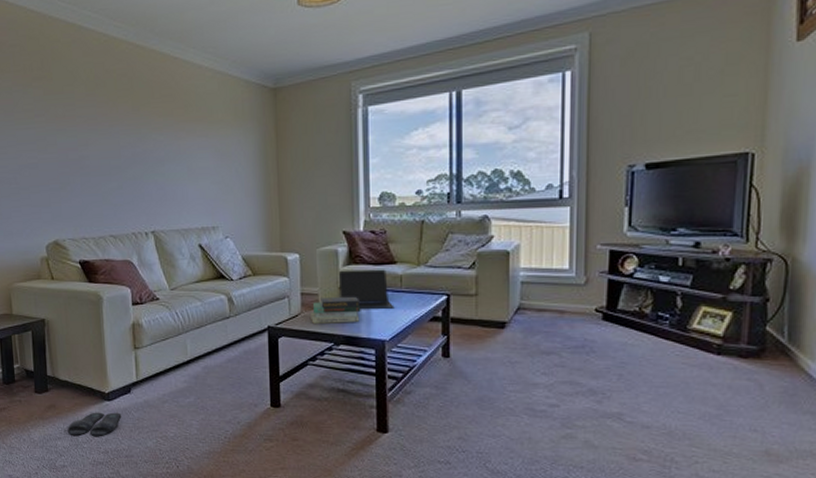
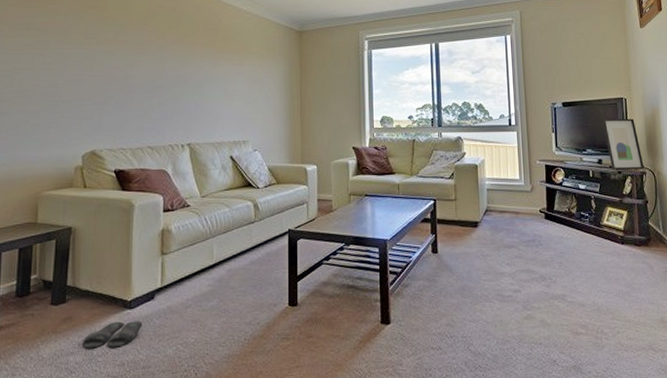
books: present [309,296,361,324] -> none [324,201,367,226]
laptop: present [338,269,395,310] -> none [348,179,394,214]
picture frame: none [709,182,771,257] -> present [603,118,644,170]

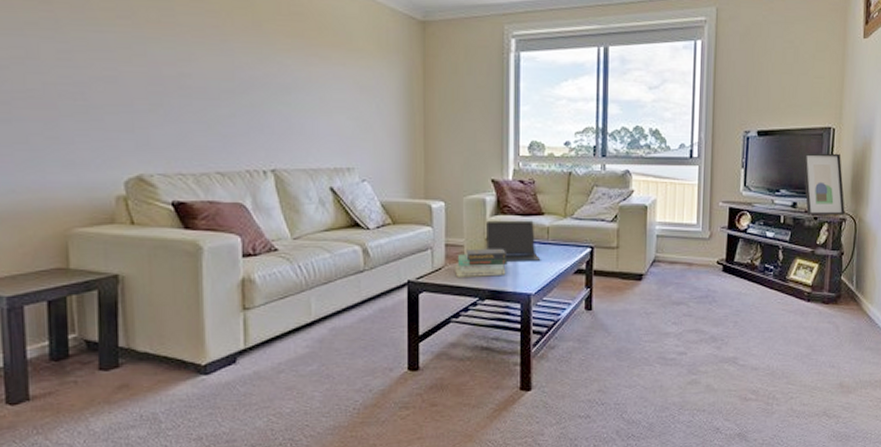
slippers: present [83,321,141,350] -> none [146,388,221,423]
books: none [324,201,367,226] -> present [454,248,508,277]
laptop: none [348,179,394,214] -> present [485,220,541,263]

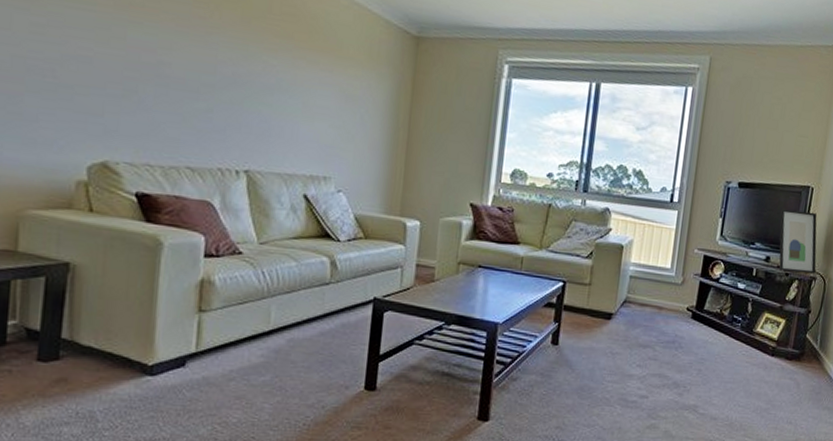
books: present [454,248,508,277] -> none [422,272,479,302]
laptop: present [485,220,541,263] -> none [458,245,512,291]

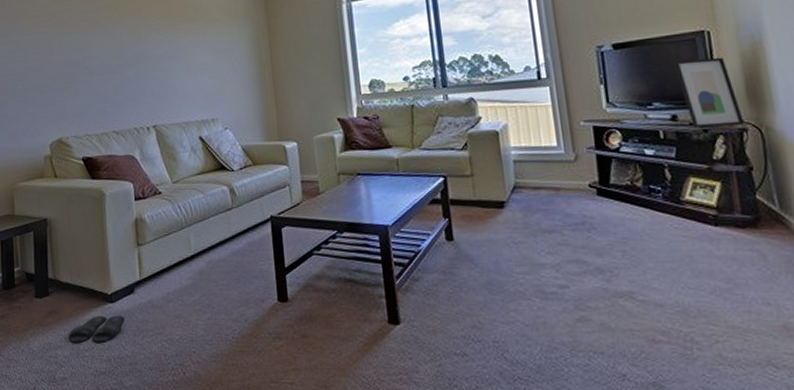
slippers: none [82,389,166,423] -> present [69,315,124,344]

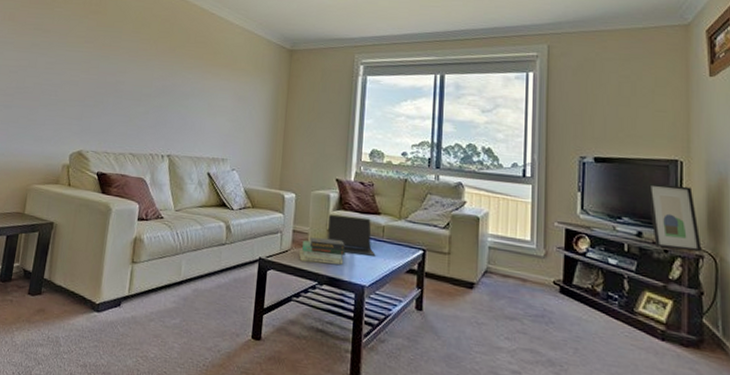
slippers: present [69,315,124,344] -> none [51,321,106,349]
books: none [311,181,362,211] -> present [298,237,346,265]
laptop: none [336,153,394,196] -> present [327,214,376,257]

